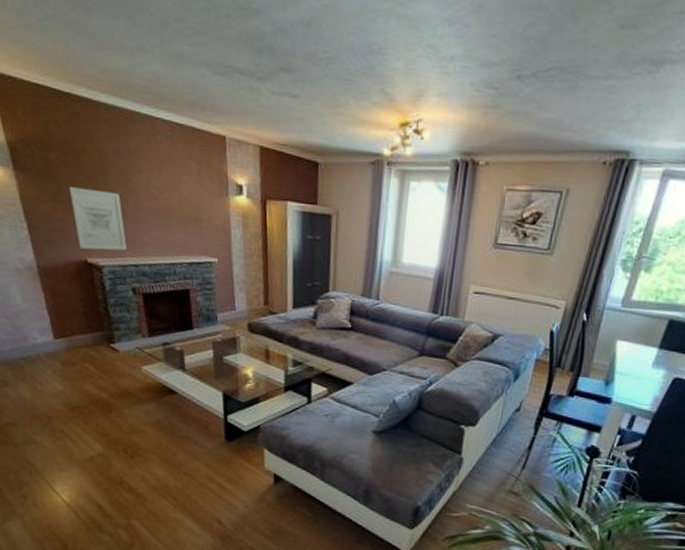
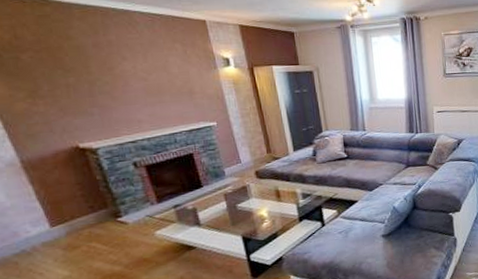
wall art: present [69,187,127,251] -> none [48,80,121,136]

